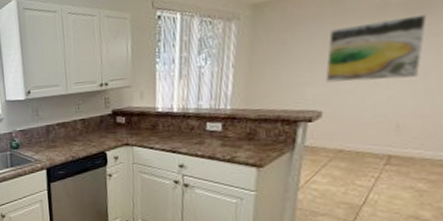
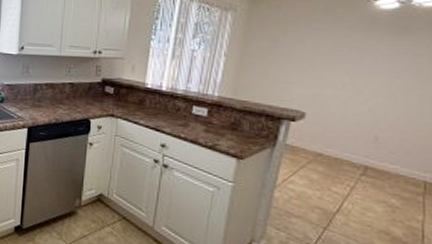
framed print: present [325,14,427,83] -> none [312,34,411,93]

